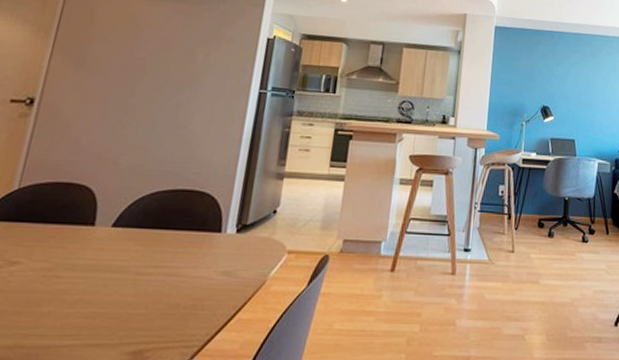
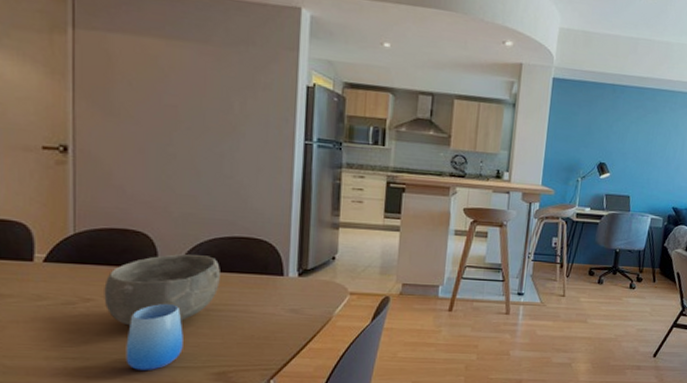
bowl: none [30,209,158,294] -> present [104,254,220,326]
cup: none [36,267,108,351] -> present [126,304,183,372]

